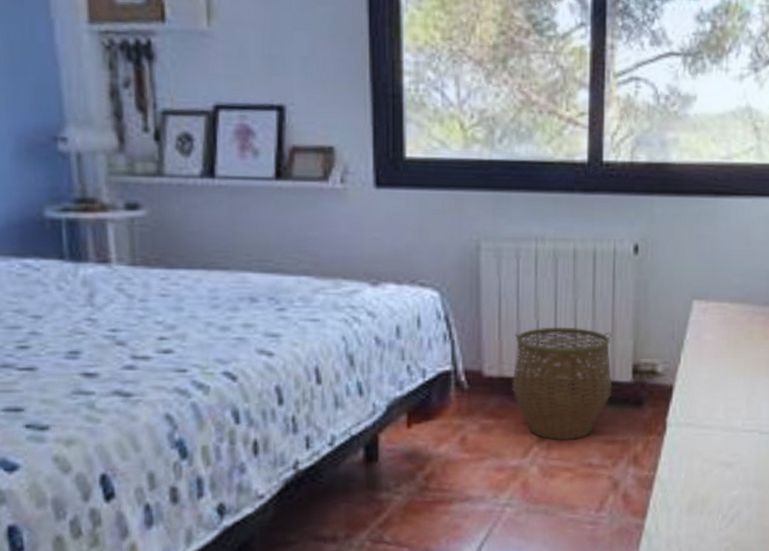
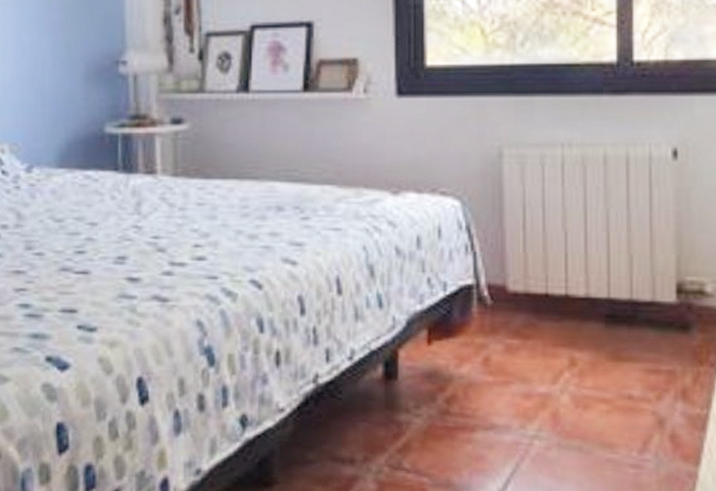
basket: present [512,327,613,441] -> none [539,239,653,367]

